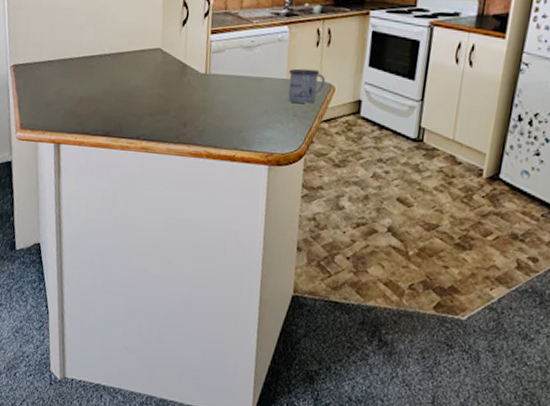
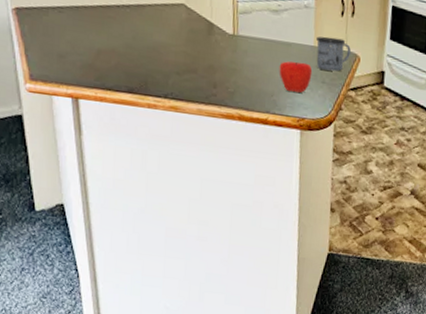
apple: none [249,96,284,127] -> present [279,61,313,93]

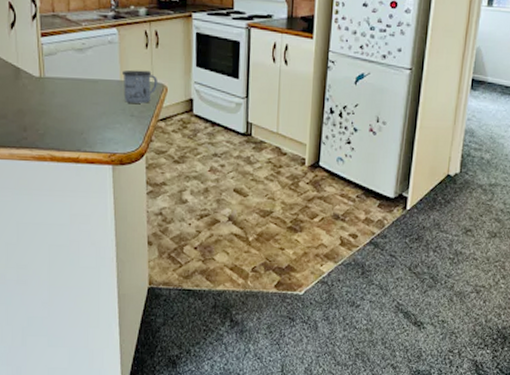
apple: present [279,61,313,93] -> none [87,98,121,128]

